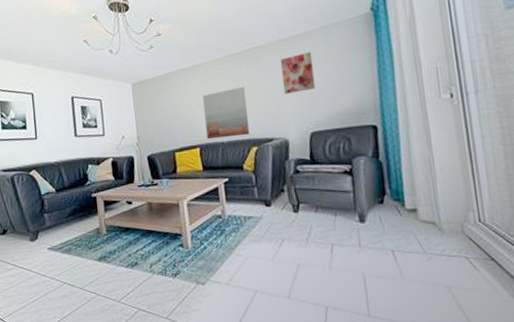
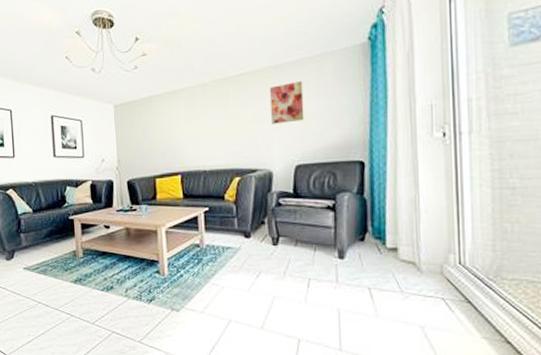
wall art: present [203,87,250,140] -> none [187,114,234,167]

